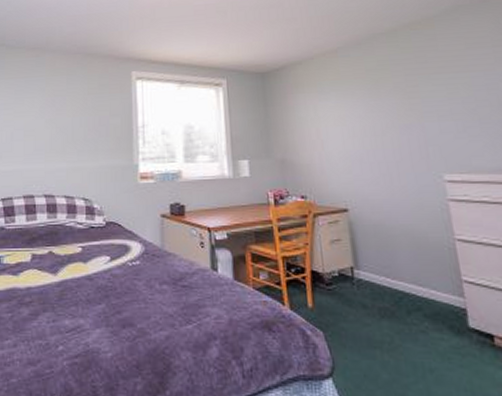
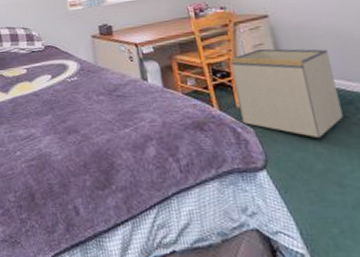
storage bin: none [306,244,412,345] -> present [230,48,344,137]

